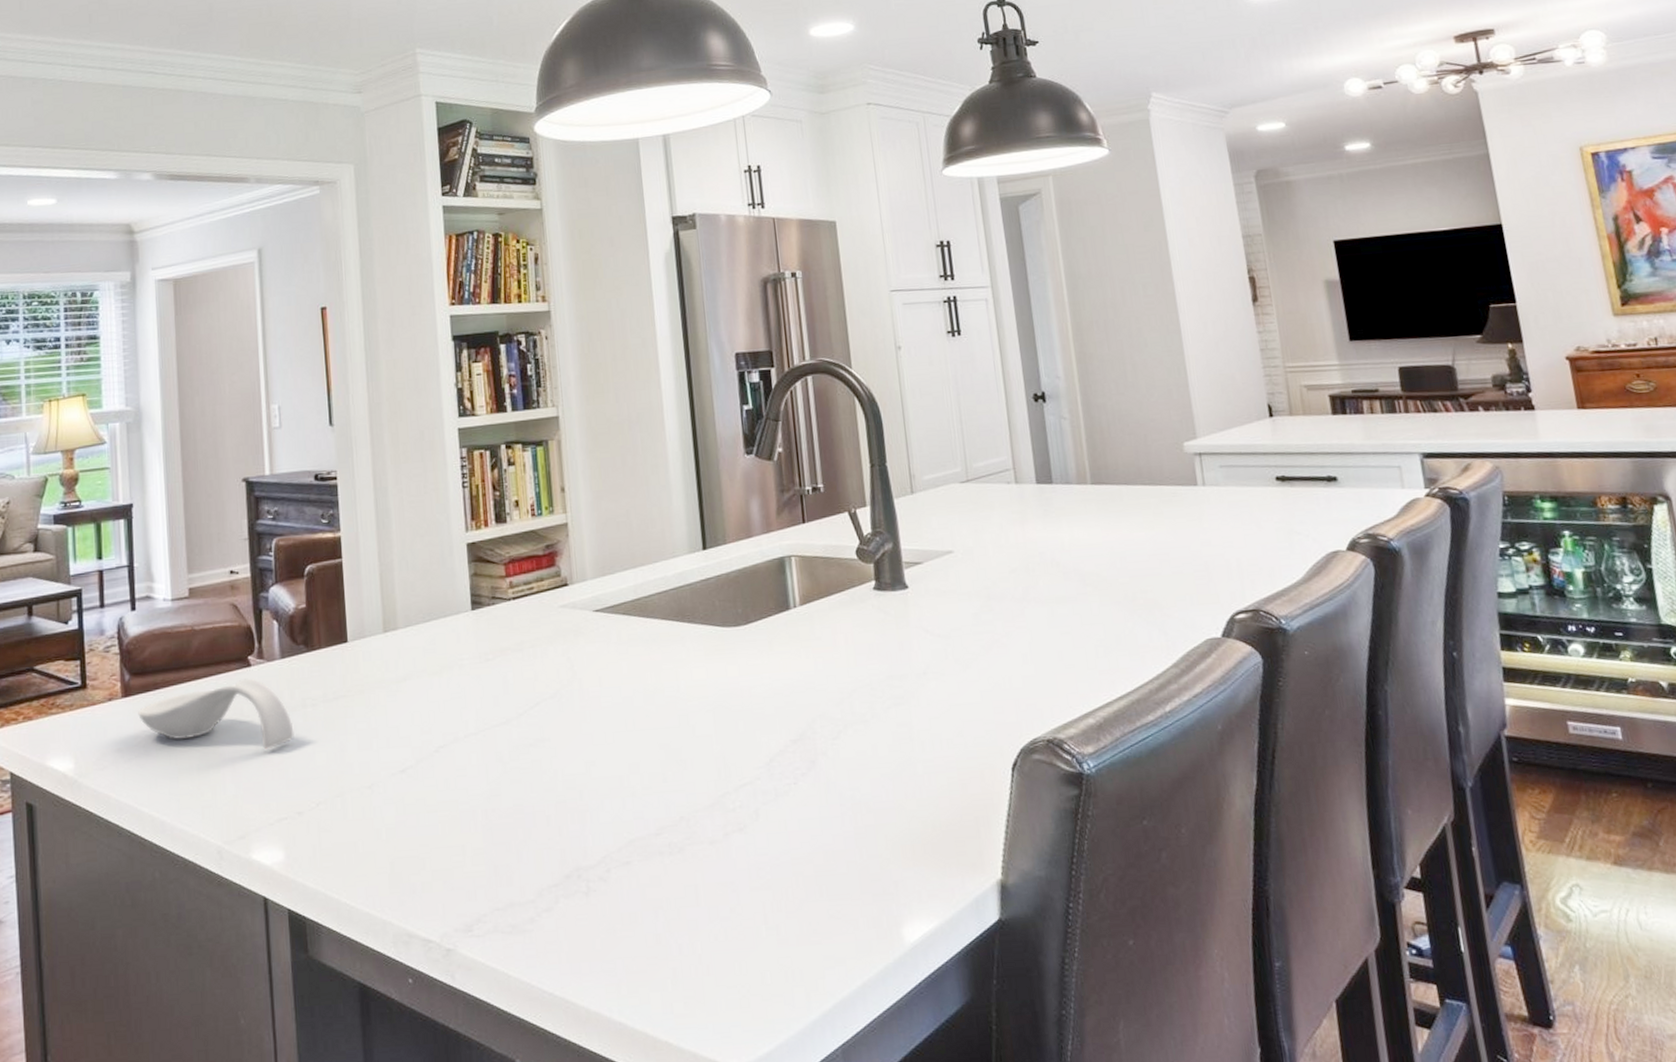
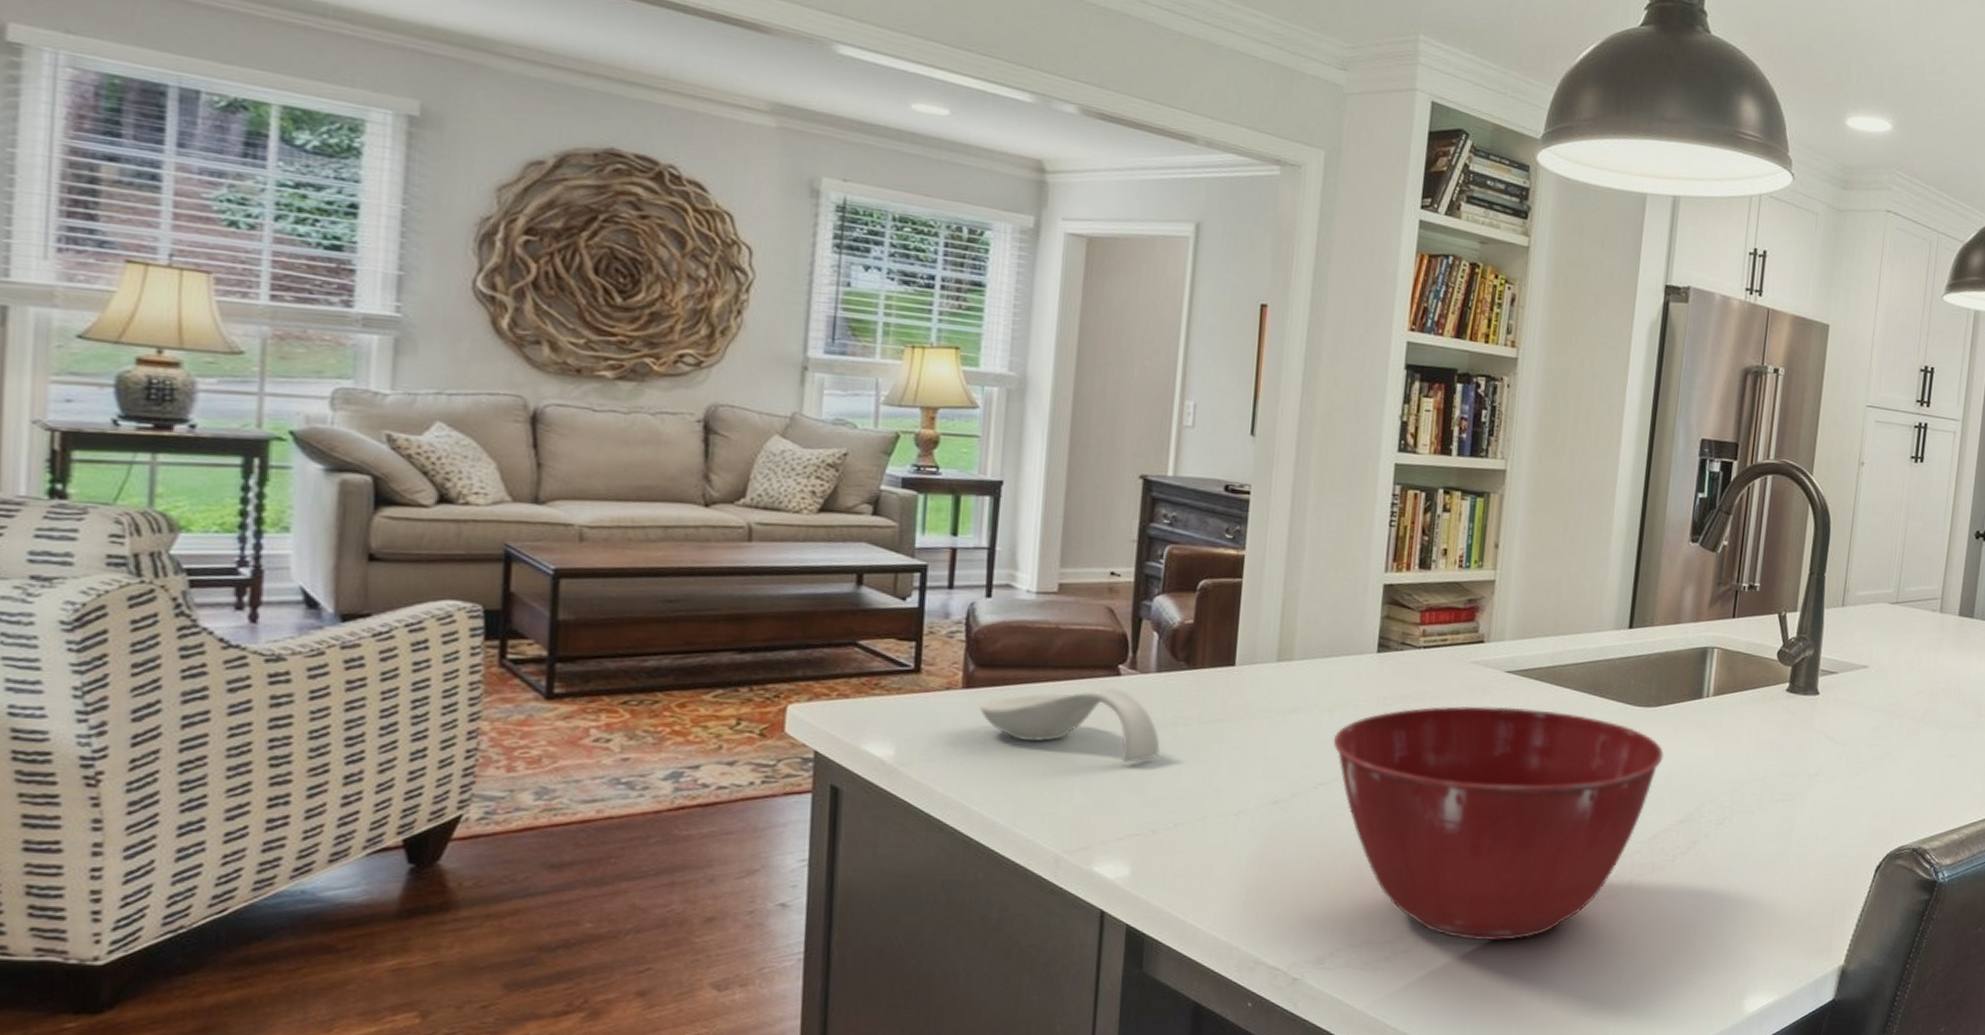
mixing bowl: none [445,643,763,892] -> present [1333,706,1664,941]

